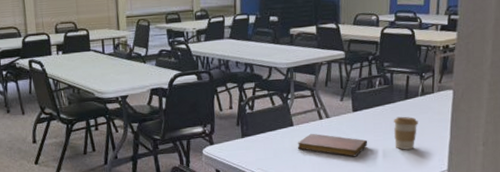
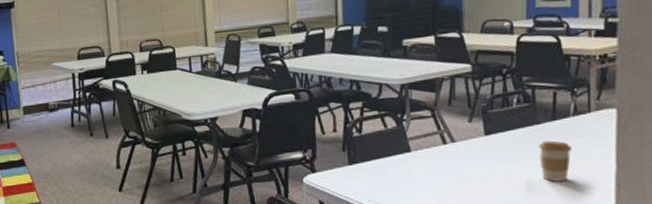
notebook: present [297,133,368,157] -> none [416,160,507,189]

